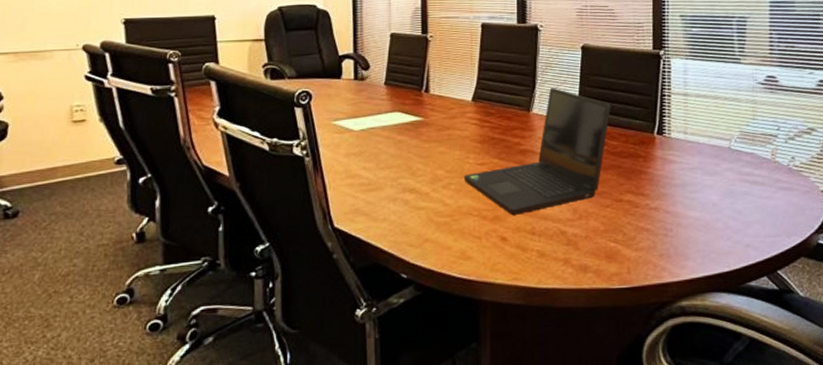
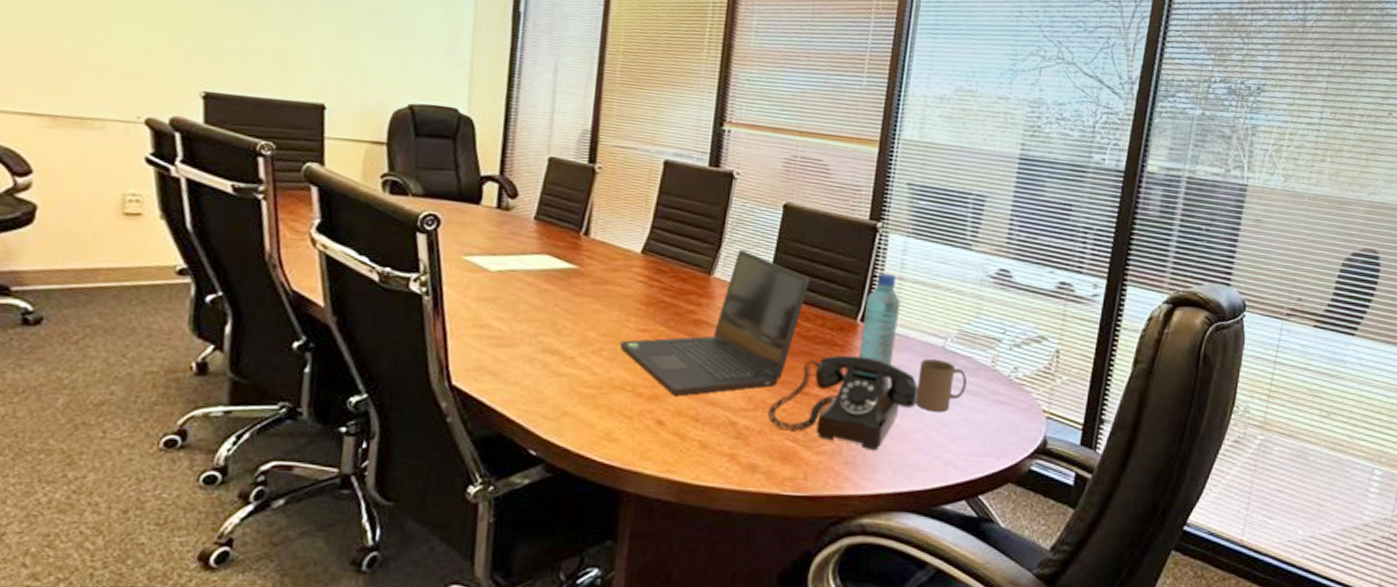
telephone: none [590,163,714,241] -> present [767,355,919,450]
water bottle: none [659,91,689,180] -> present [858,272,901,379]
cup: none [711,158,753,203] -> present [916,358,967,412]

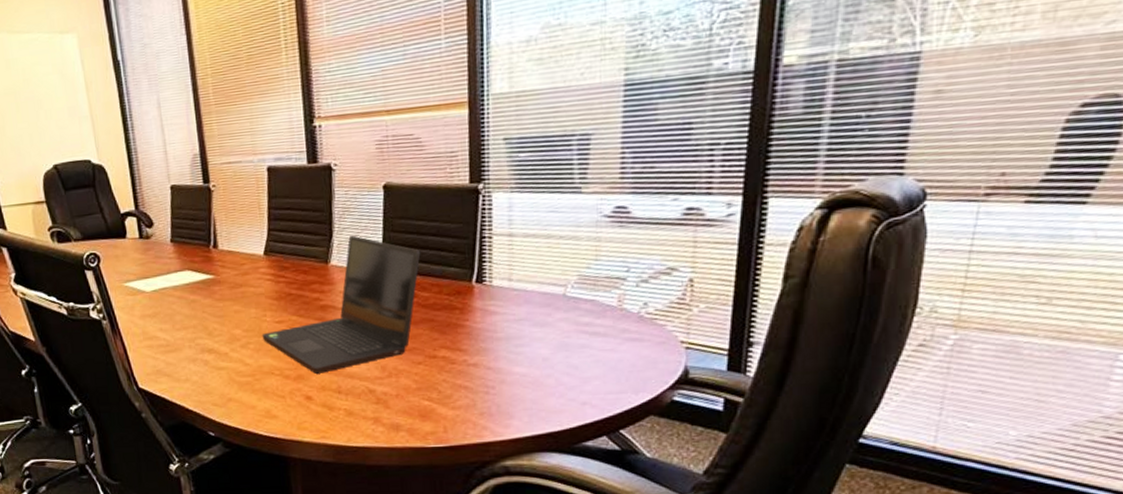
telephone: present [767,355,919,450] -> none [401,315,544,399]
water bottle: present [858,272,901,379] -> none [478,232,514,333]
cup: present [916,358,967,412] -> none [541,307,593,358]

